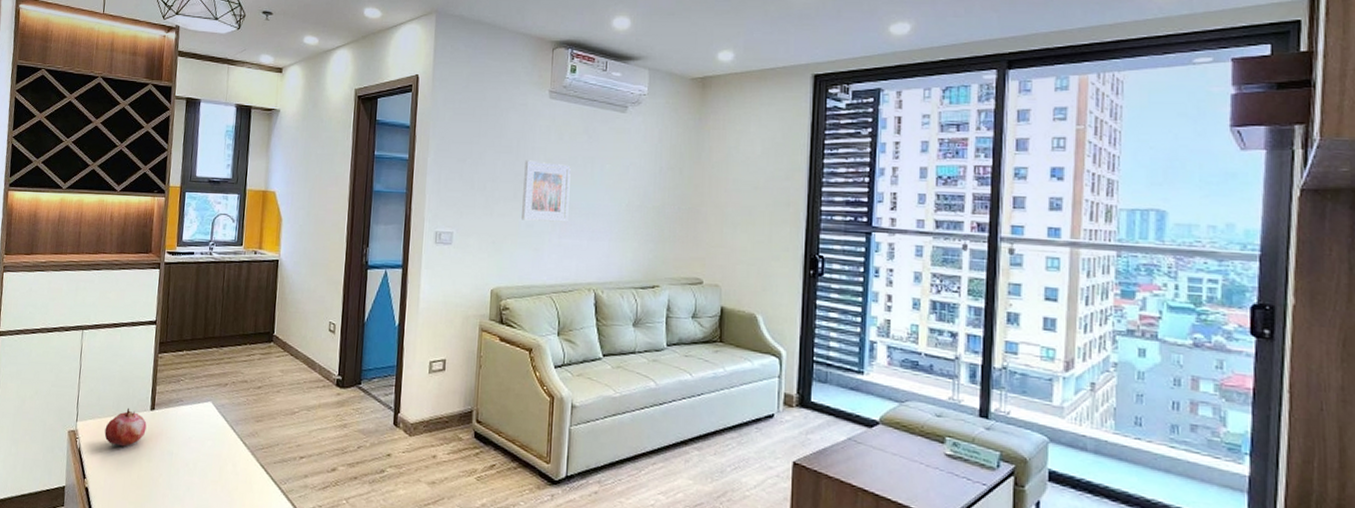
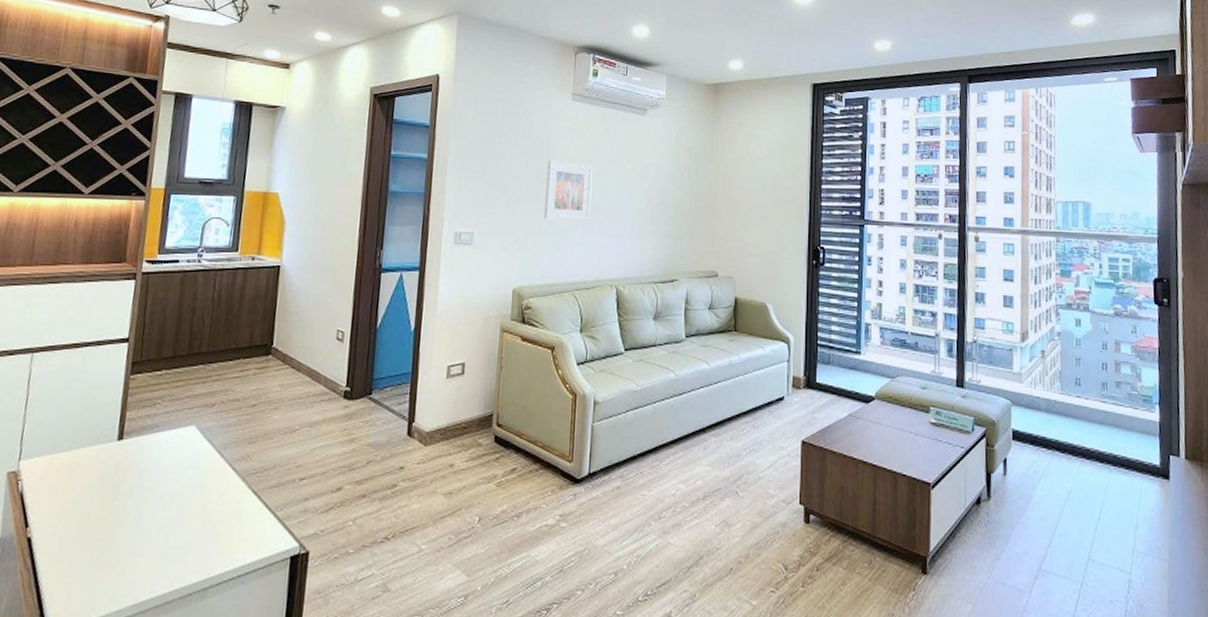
fruit: present [104,407,147,447] -> none [56,439,112,486]

